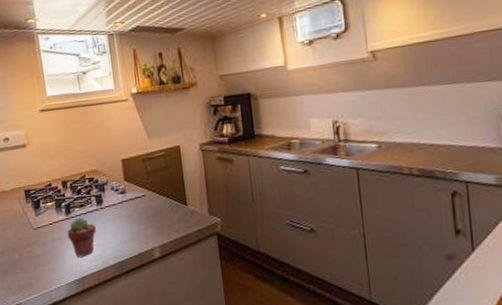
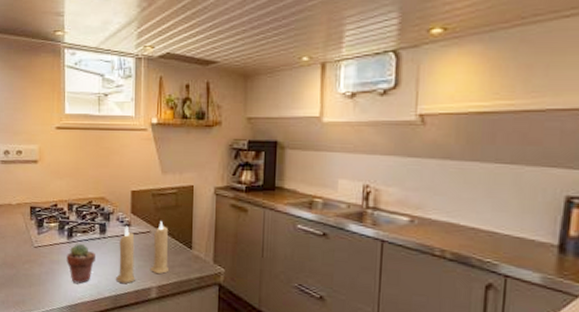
candle: none [117,183,169,249] -> present [116,221,170,283]

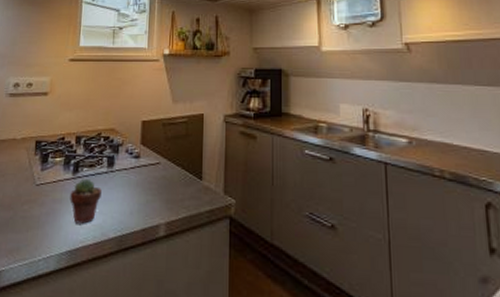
candle: present [116,221,170,283] -> none [122,151,179,221]

